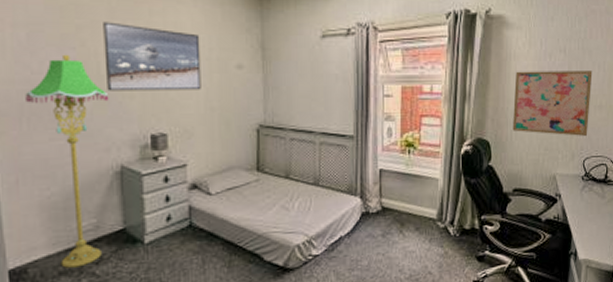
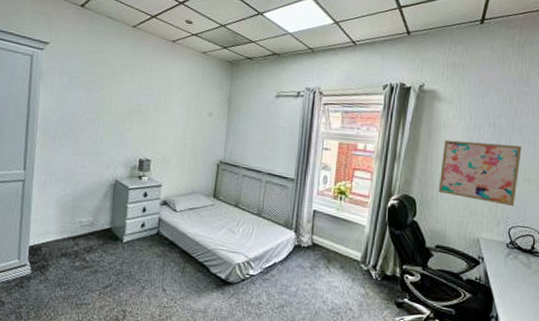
floor lamp: present [25,54,109,268] -> none [60,94,115,252]
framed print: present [103,21,201,91] -> none [114,73,184,130]

